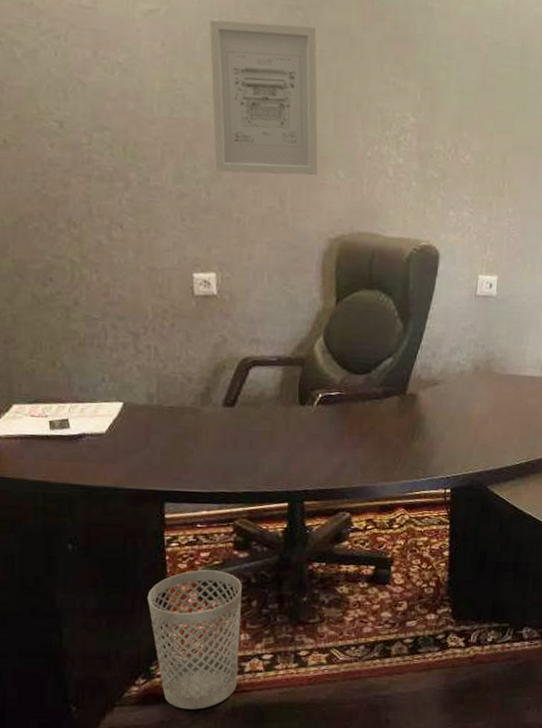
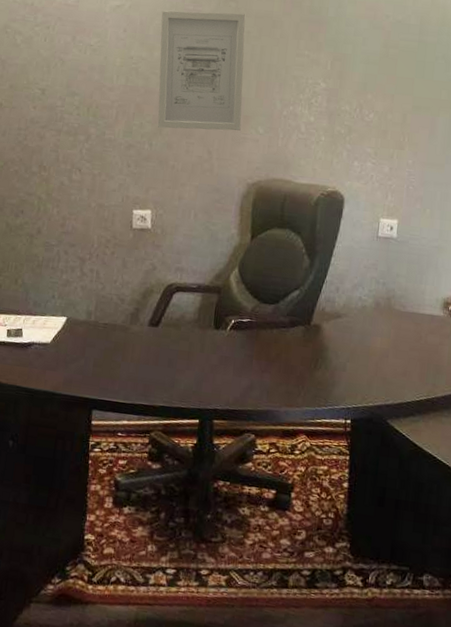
wastebasket: present [147,570,242,710] -> none [69,476,153,617]

